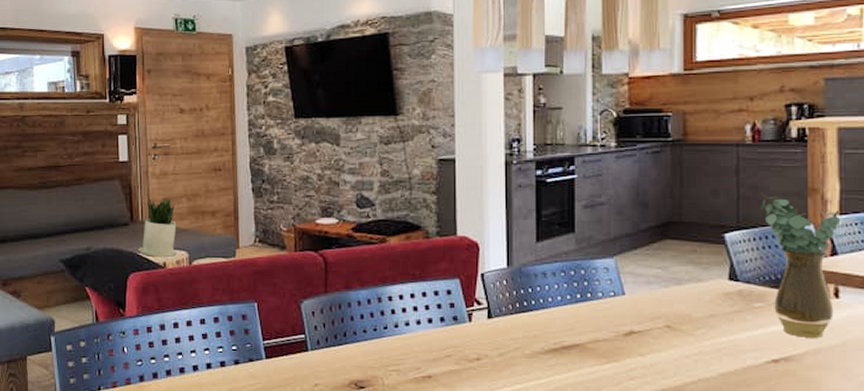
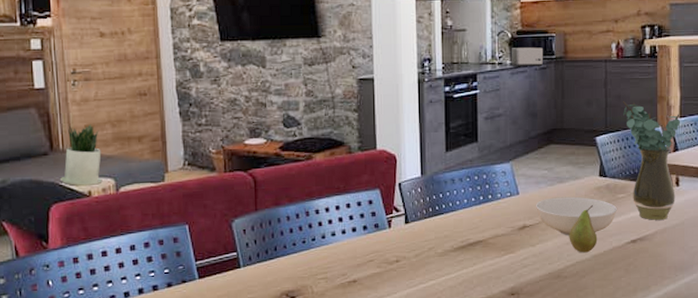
toaster: none [616,128,657,150] -> present [511,47,544,67]
bowl: none [646,301,754,348] -> present [536,196,618,236]
fruit: none [688,313,727,370] -> present [569,205,598,253]

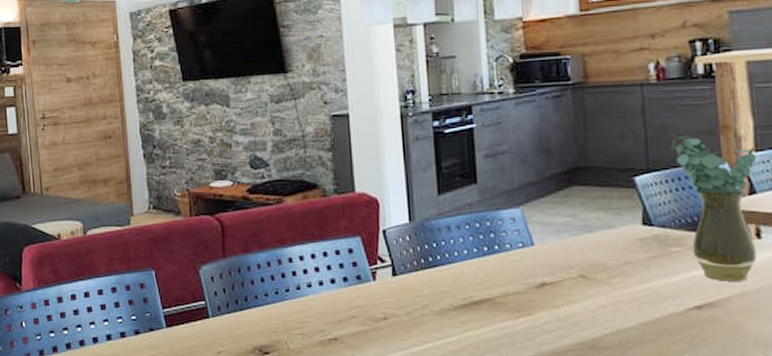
planter: present [59,124,103,187] -> none [31,168,71,229]
toaster: present [511,47,544,67] -> none [513,72,557,97]
bowl: present [536,196,618,236] -> none [557,249,672,297]
fruit: present [569,205,598,253] -> none [605,260,646,319]

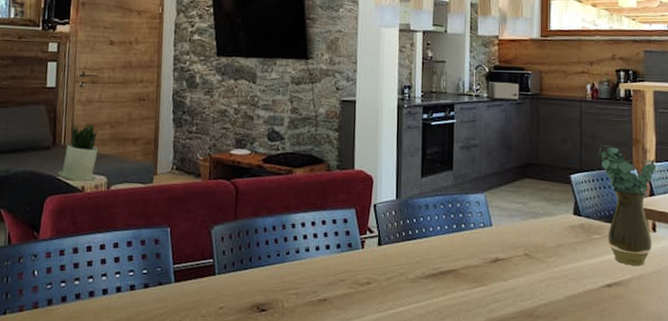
planter: none [31,168,71,229] -> present [57,123,99,182]
toaster: none [513,72,557,97] -> present [488,82,520,102]

